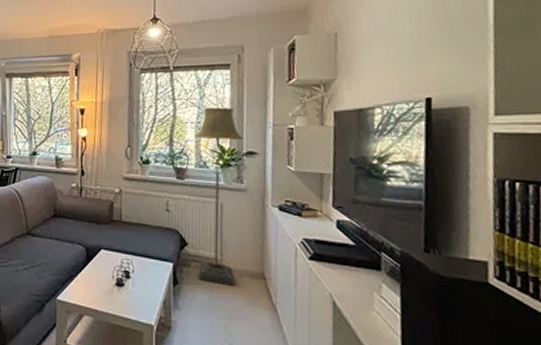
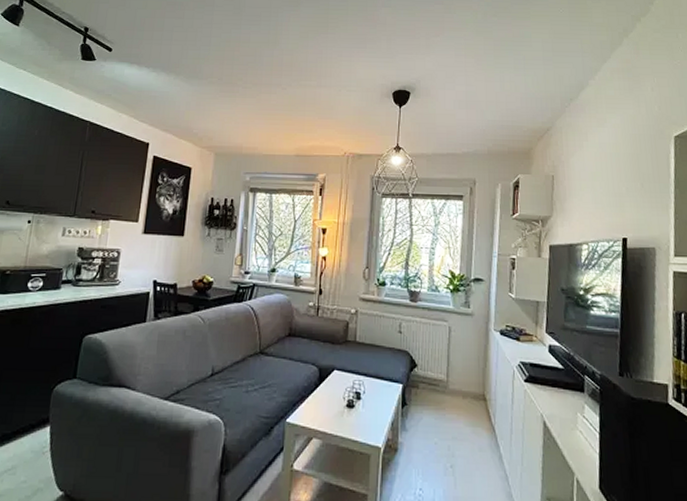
floor lamp: present [194,107,243,286] -> none [426,234,471,407]

